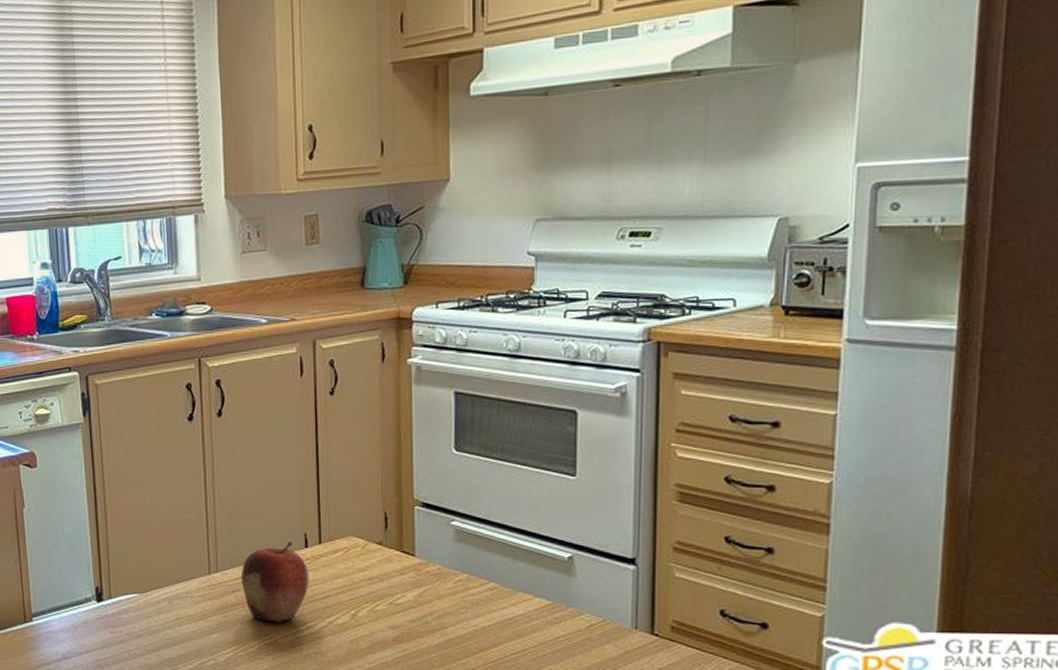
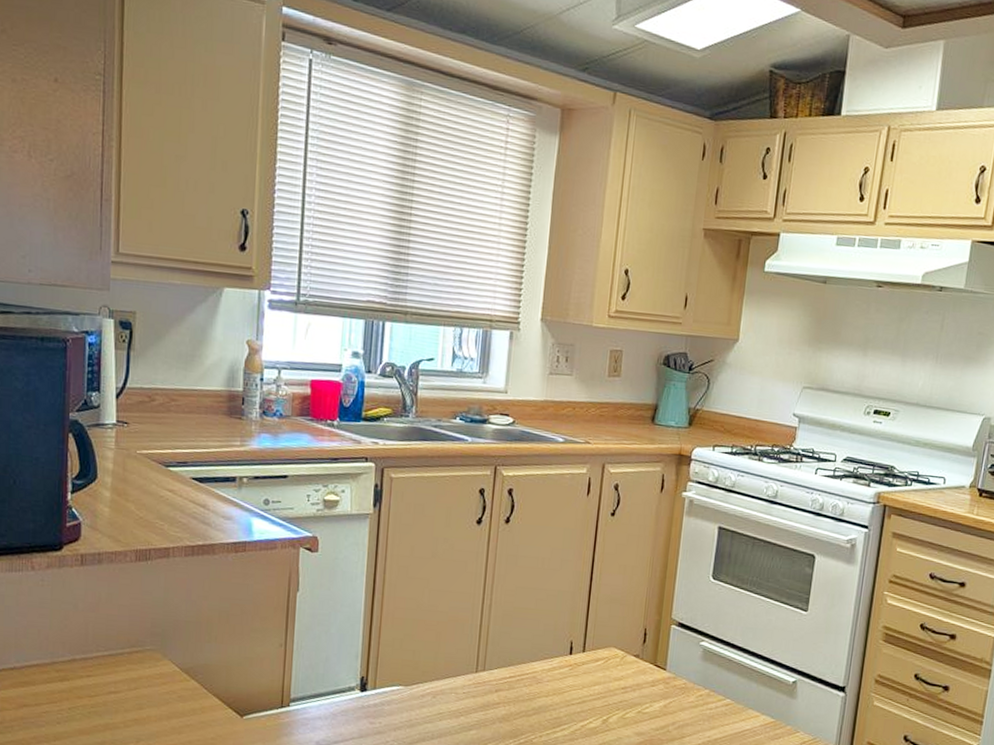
fruit: present [240,541,310,623] -> none [505,647,570,723]

